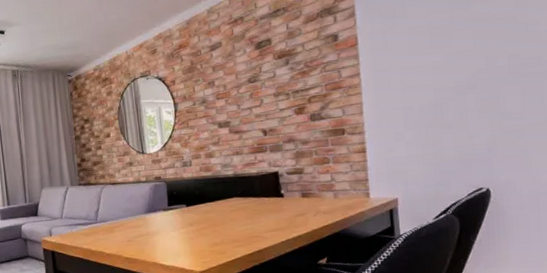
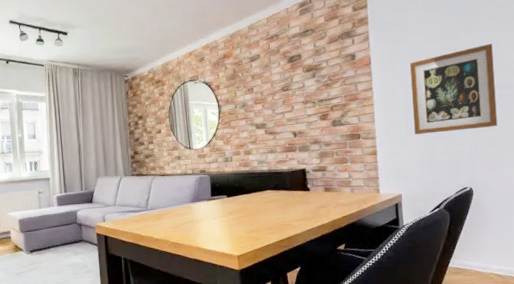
wall art: none [407,9,524,127] -> present [409,43,498,135]

